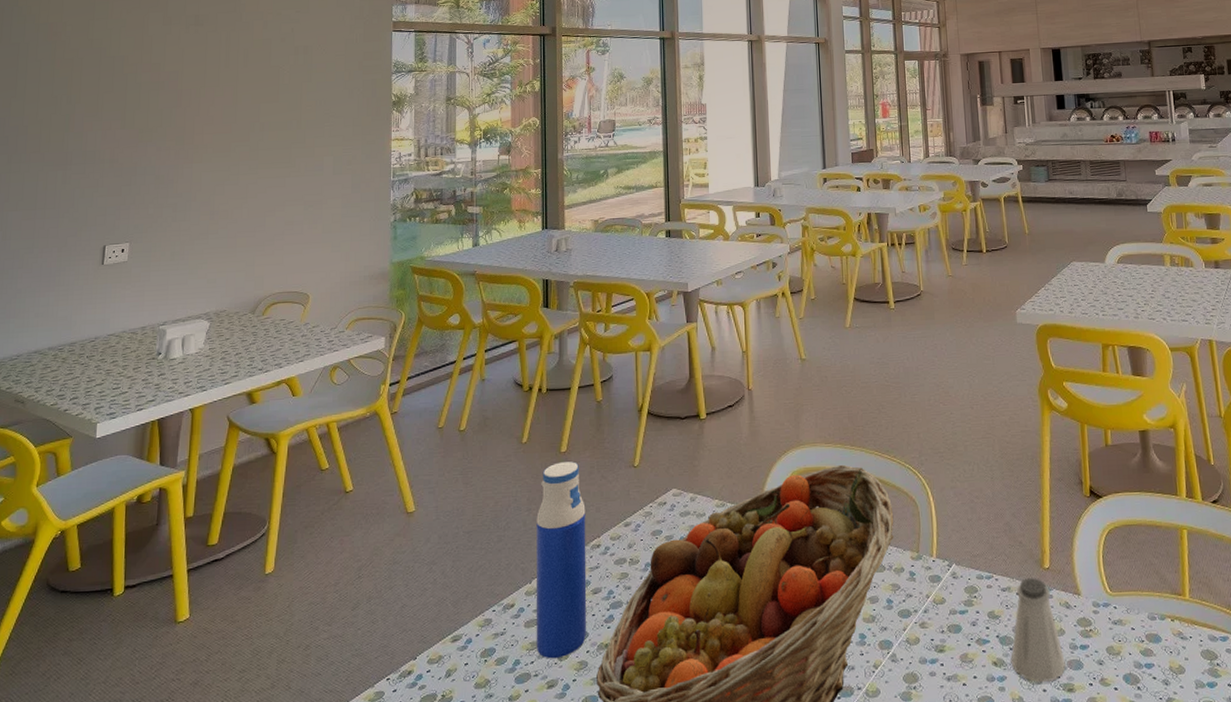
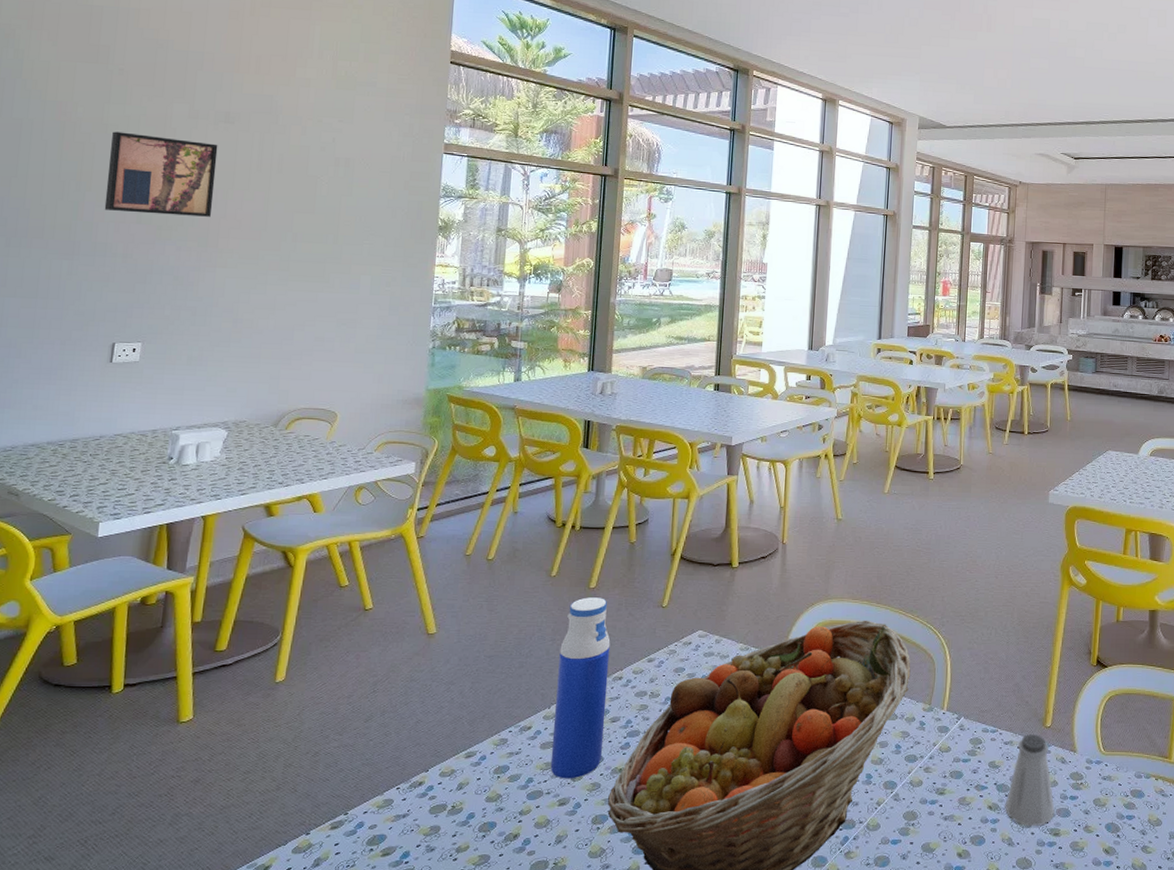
wall art: none [92,44,190,120] -> present [104,131,218,217]

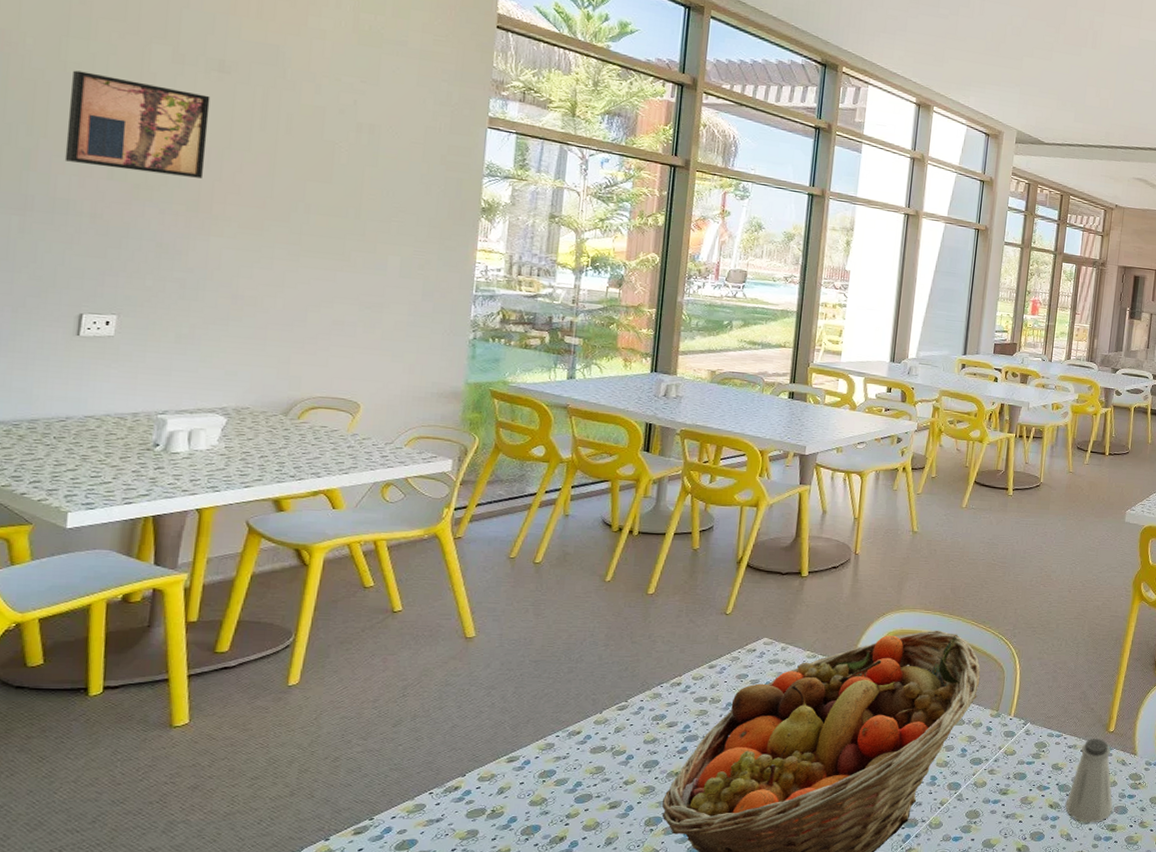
water bottle: present [550,597,611,779] -> none [601,603,669,783]

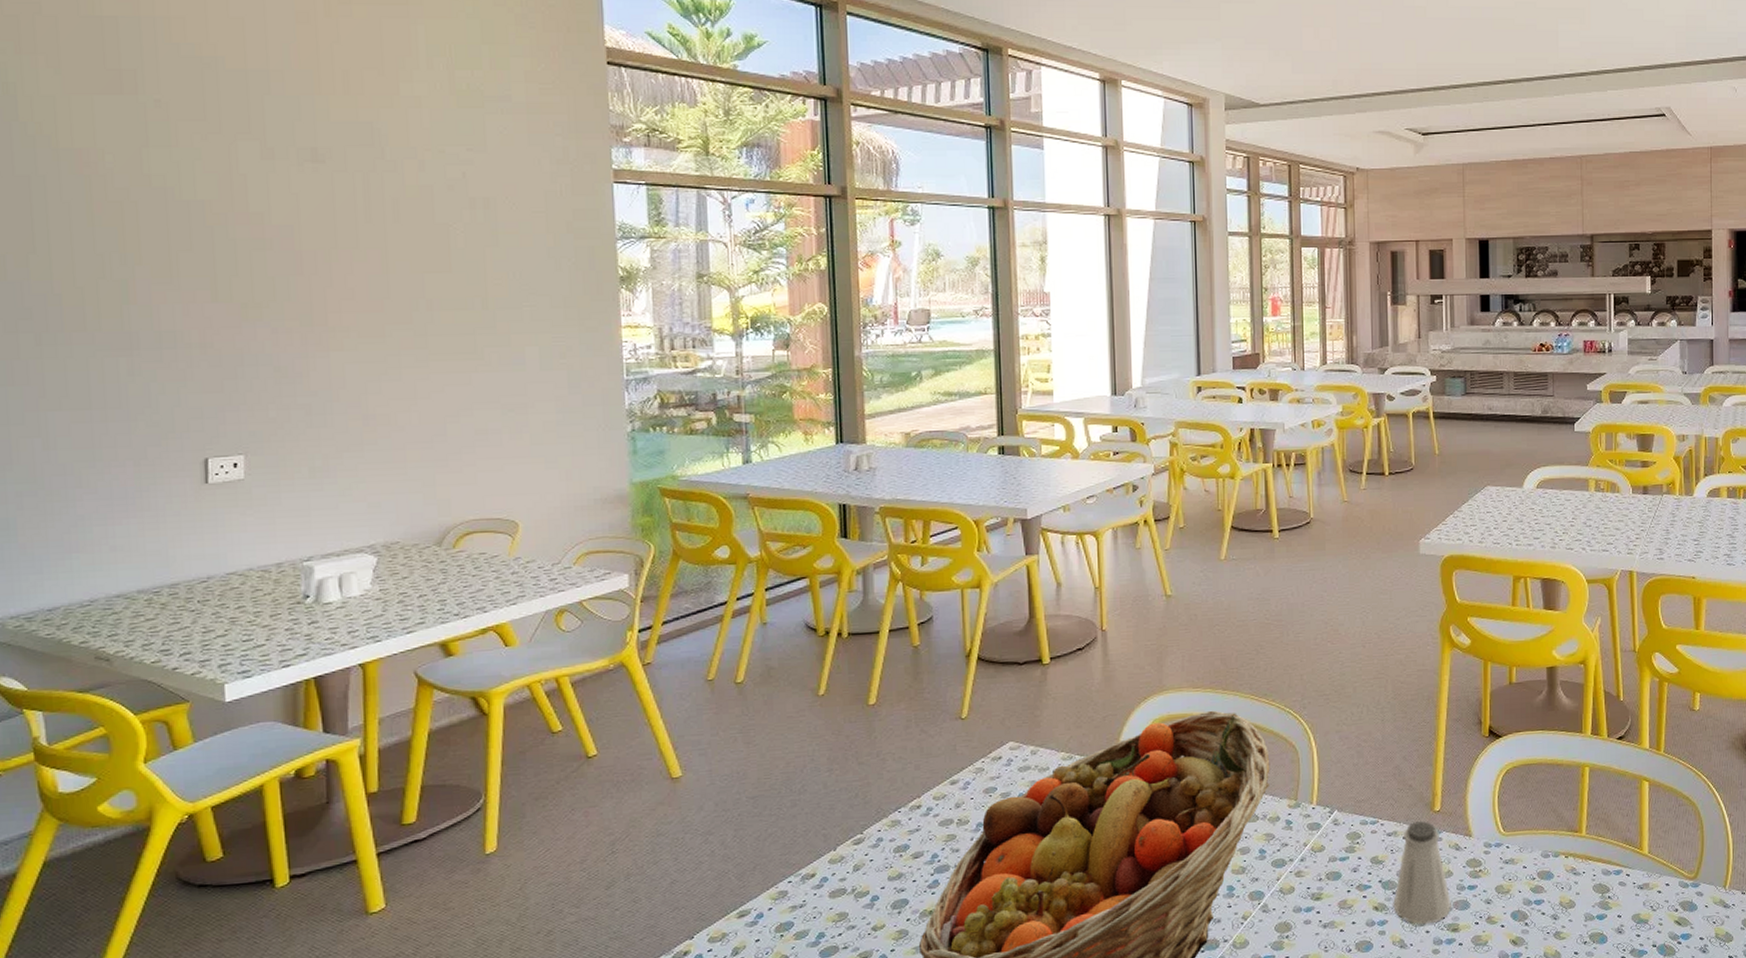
wall art: present [64,70,211,178] -> none [159,184,313,289]

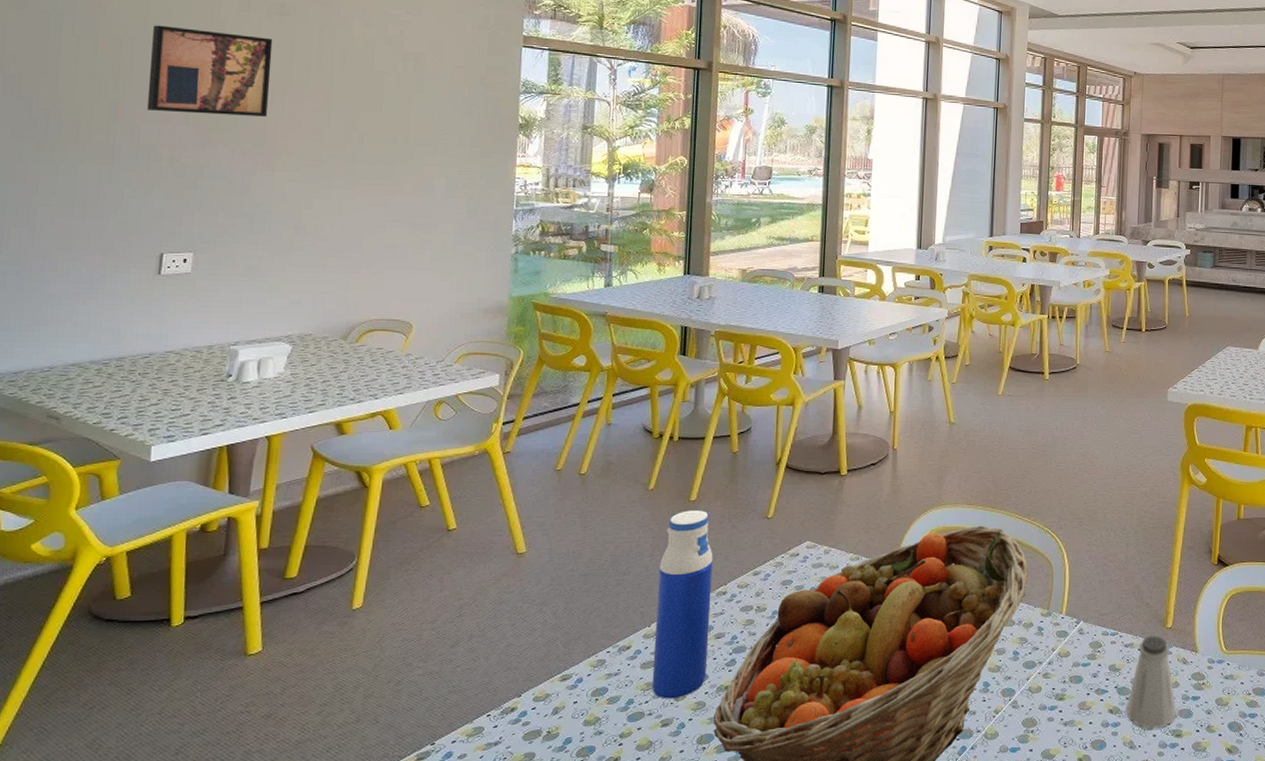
wall art: none [159,184,313,289] -> present [146,25,273,117]
water bottle: none [840,715,907,930] -> present [651,510,713,699]

